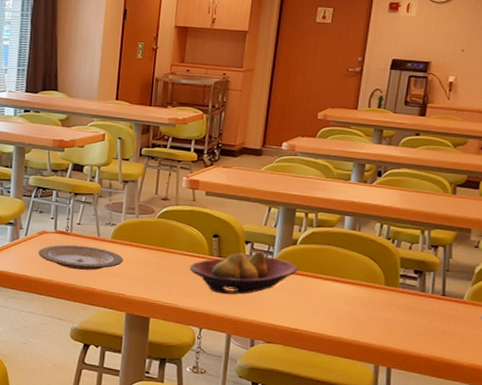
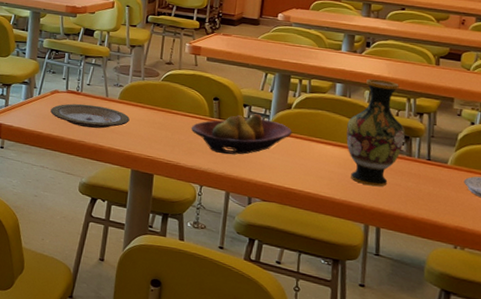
vase: none [355,210,419,325] -> present [346,78,406,187]

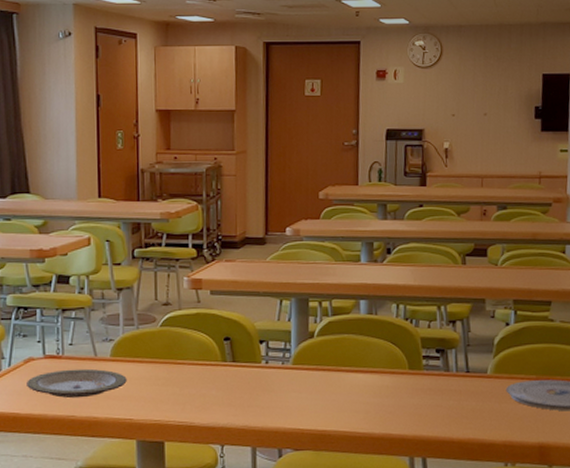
fruit bowl: present [191,114,292,155] -> none [202,349,318,404]
vase: present [346,78,406,187] -> none [377,289,441,412]

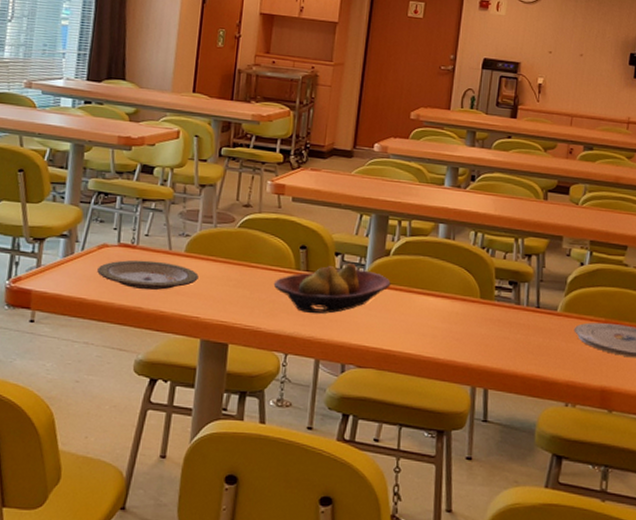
fruit bowl: none [202,349,318,404] -> present [273,263,391,314]

